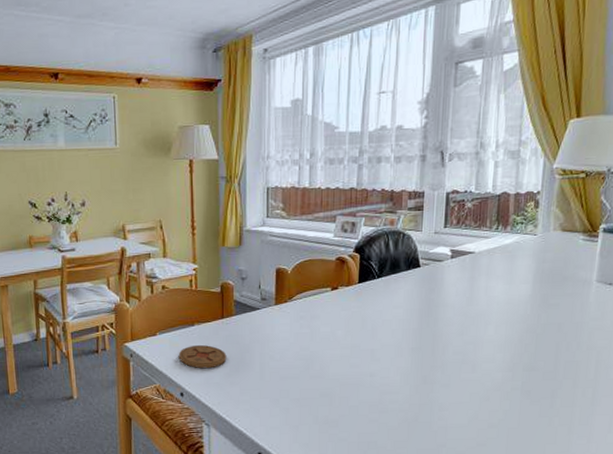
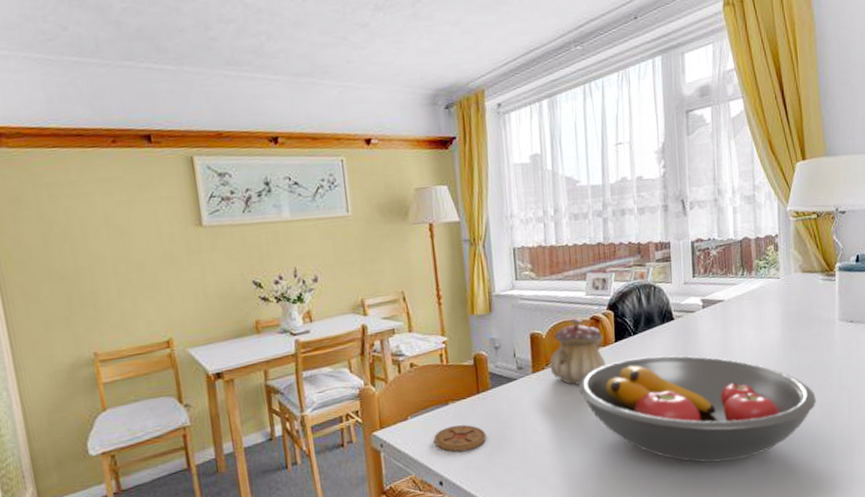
teapot: none [292,257,348,320] -> present [549,318,606,385]
fruit bowl: none [318,300,561,406] -> present [578,355,816,463]

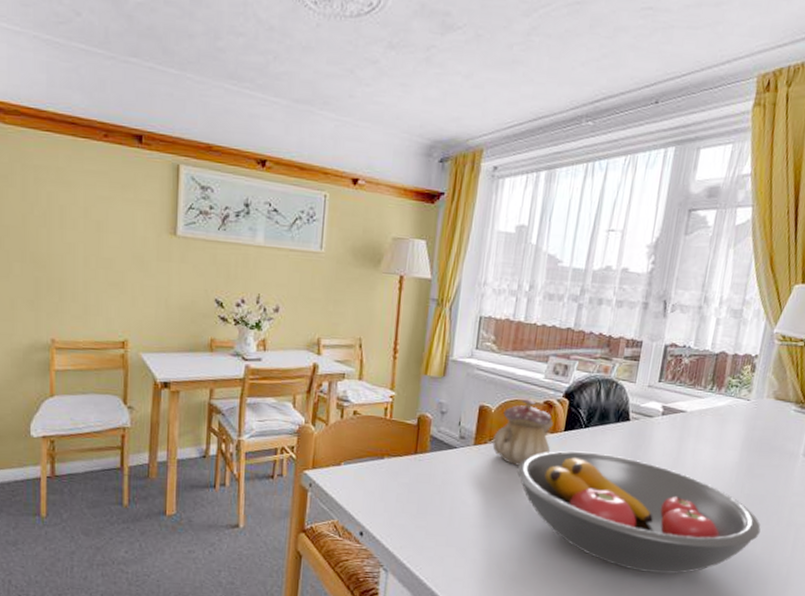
coaster: present [433,424,487,452] -> none [362,481,416,508]

